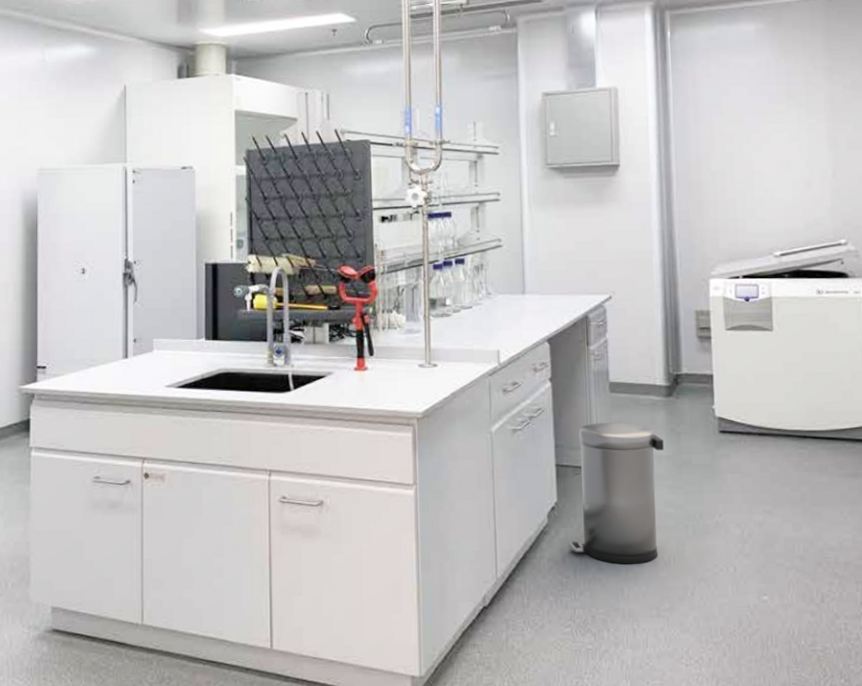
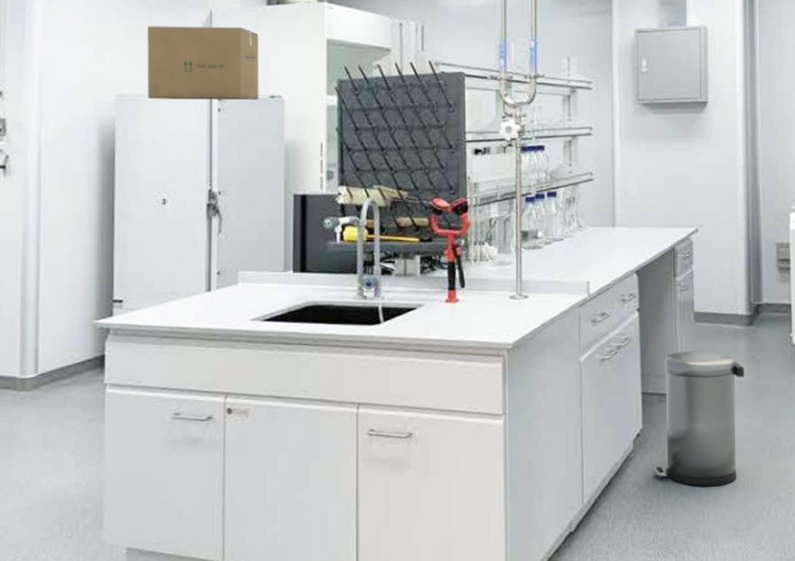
box: none [66,100,171,173] -> present [147,26,259,101]

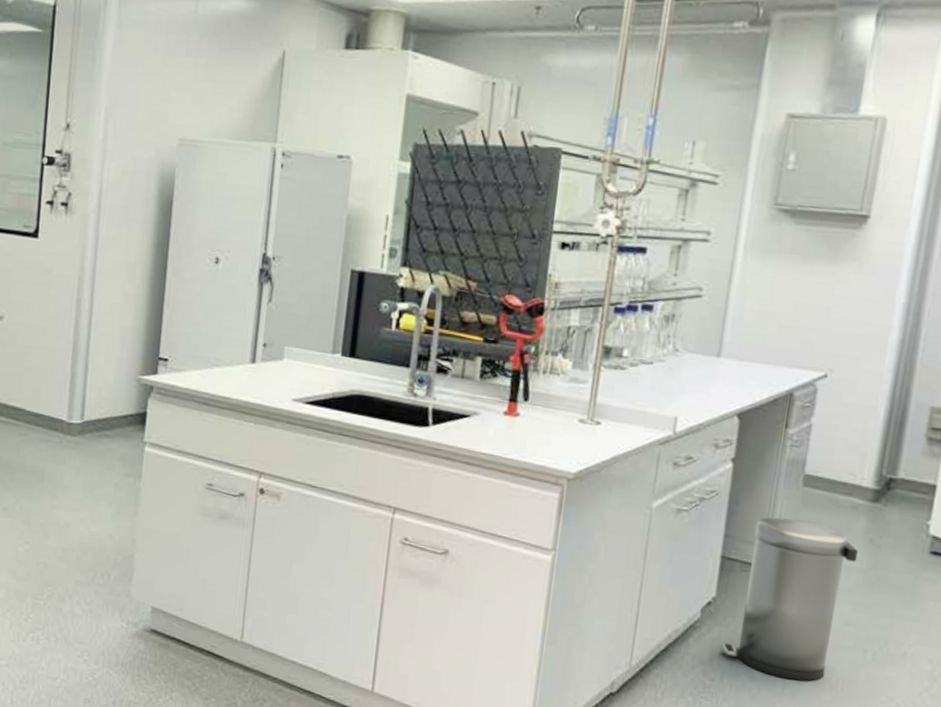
box: present [147,26,259,101] -> none [210,64,332,159]

